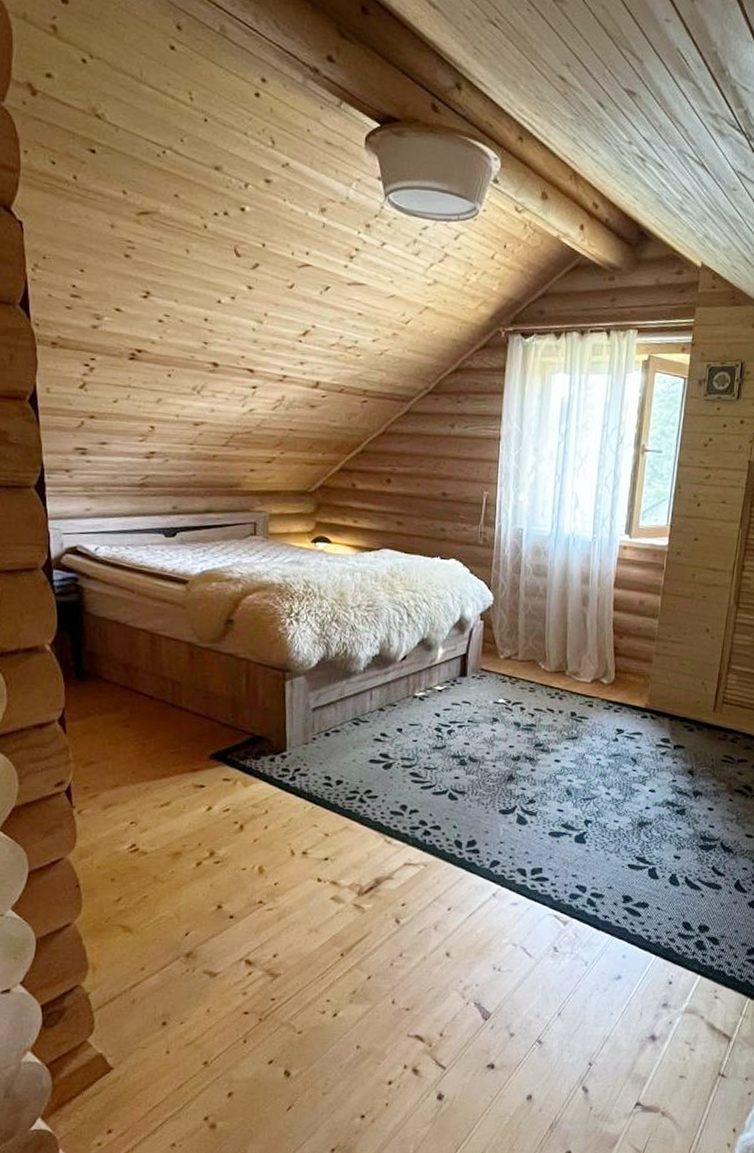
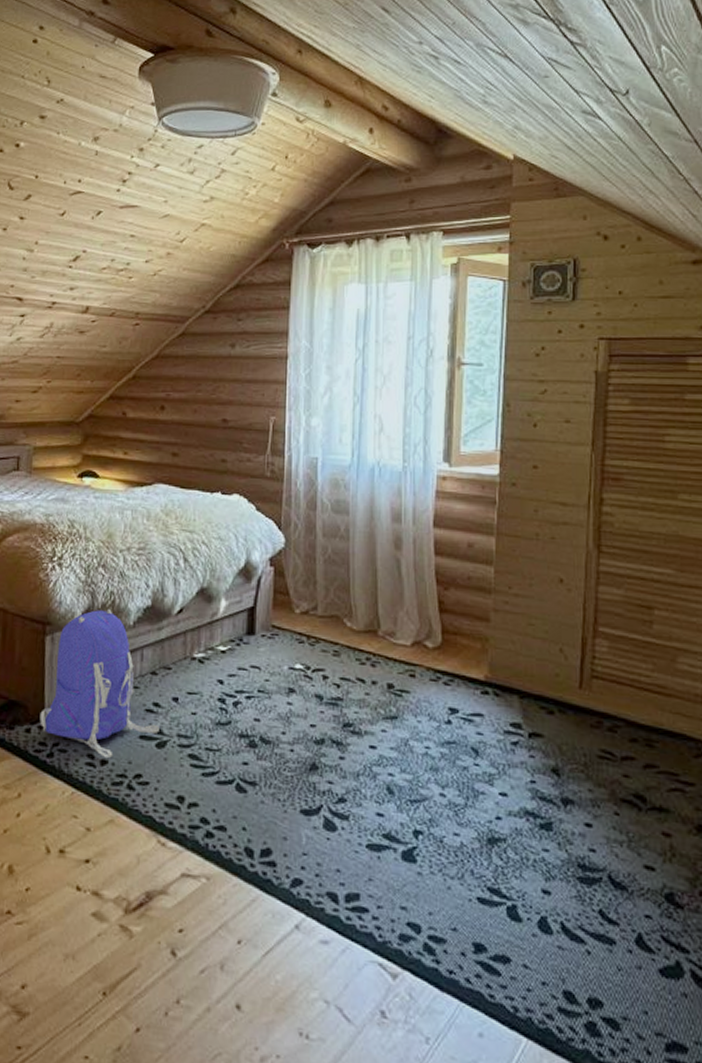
backpack: none [282,658,386,779] -> present [39,609,159,759]

